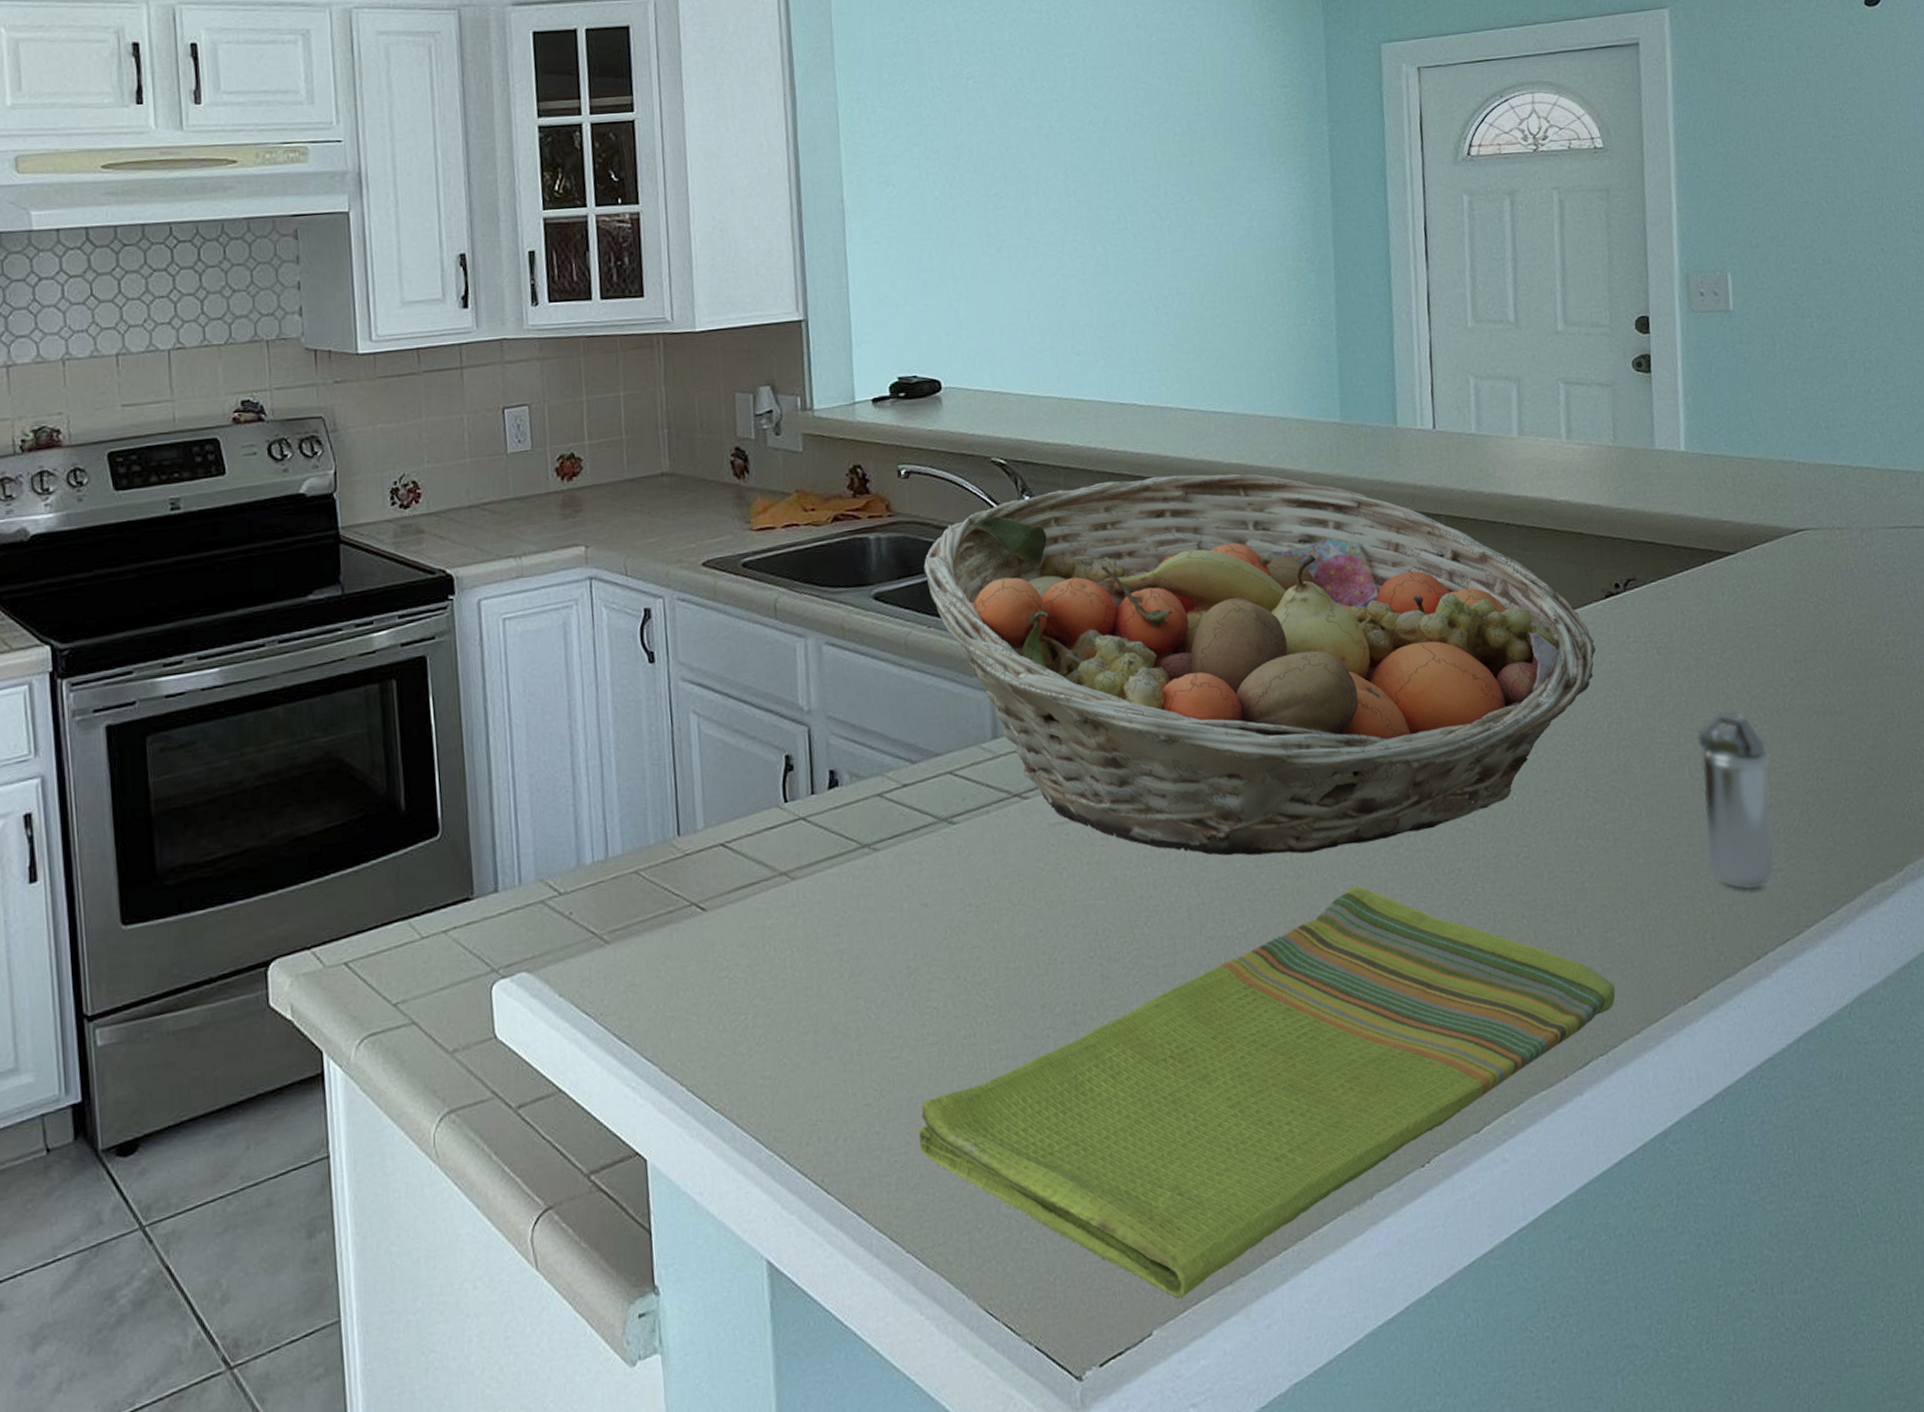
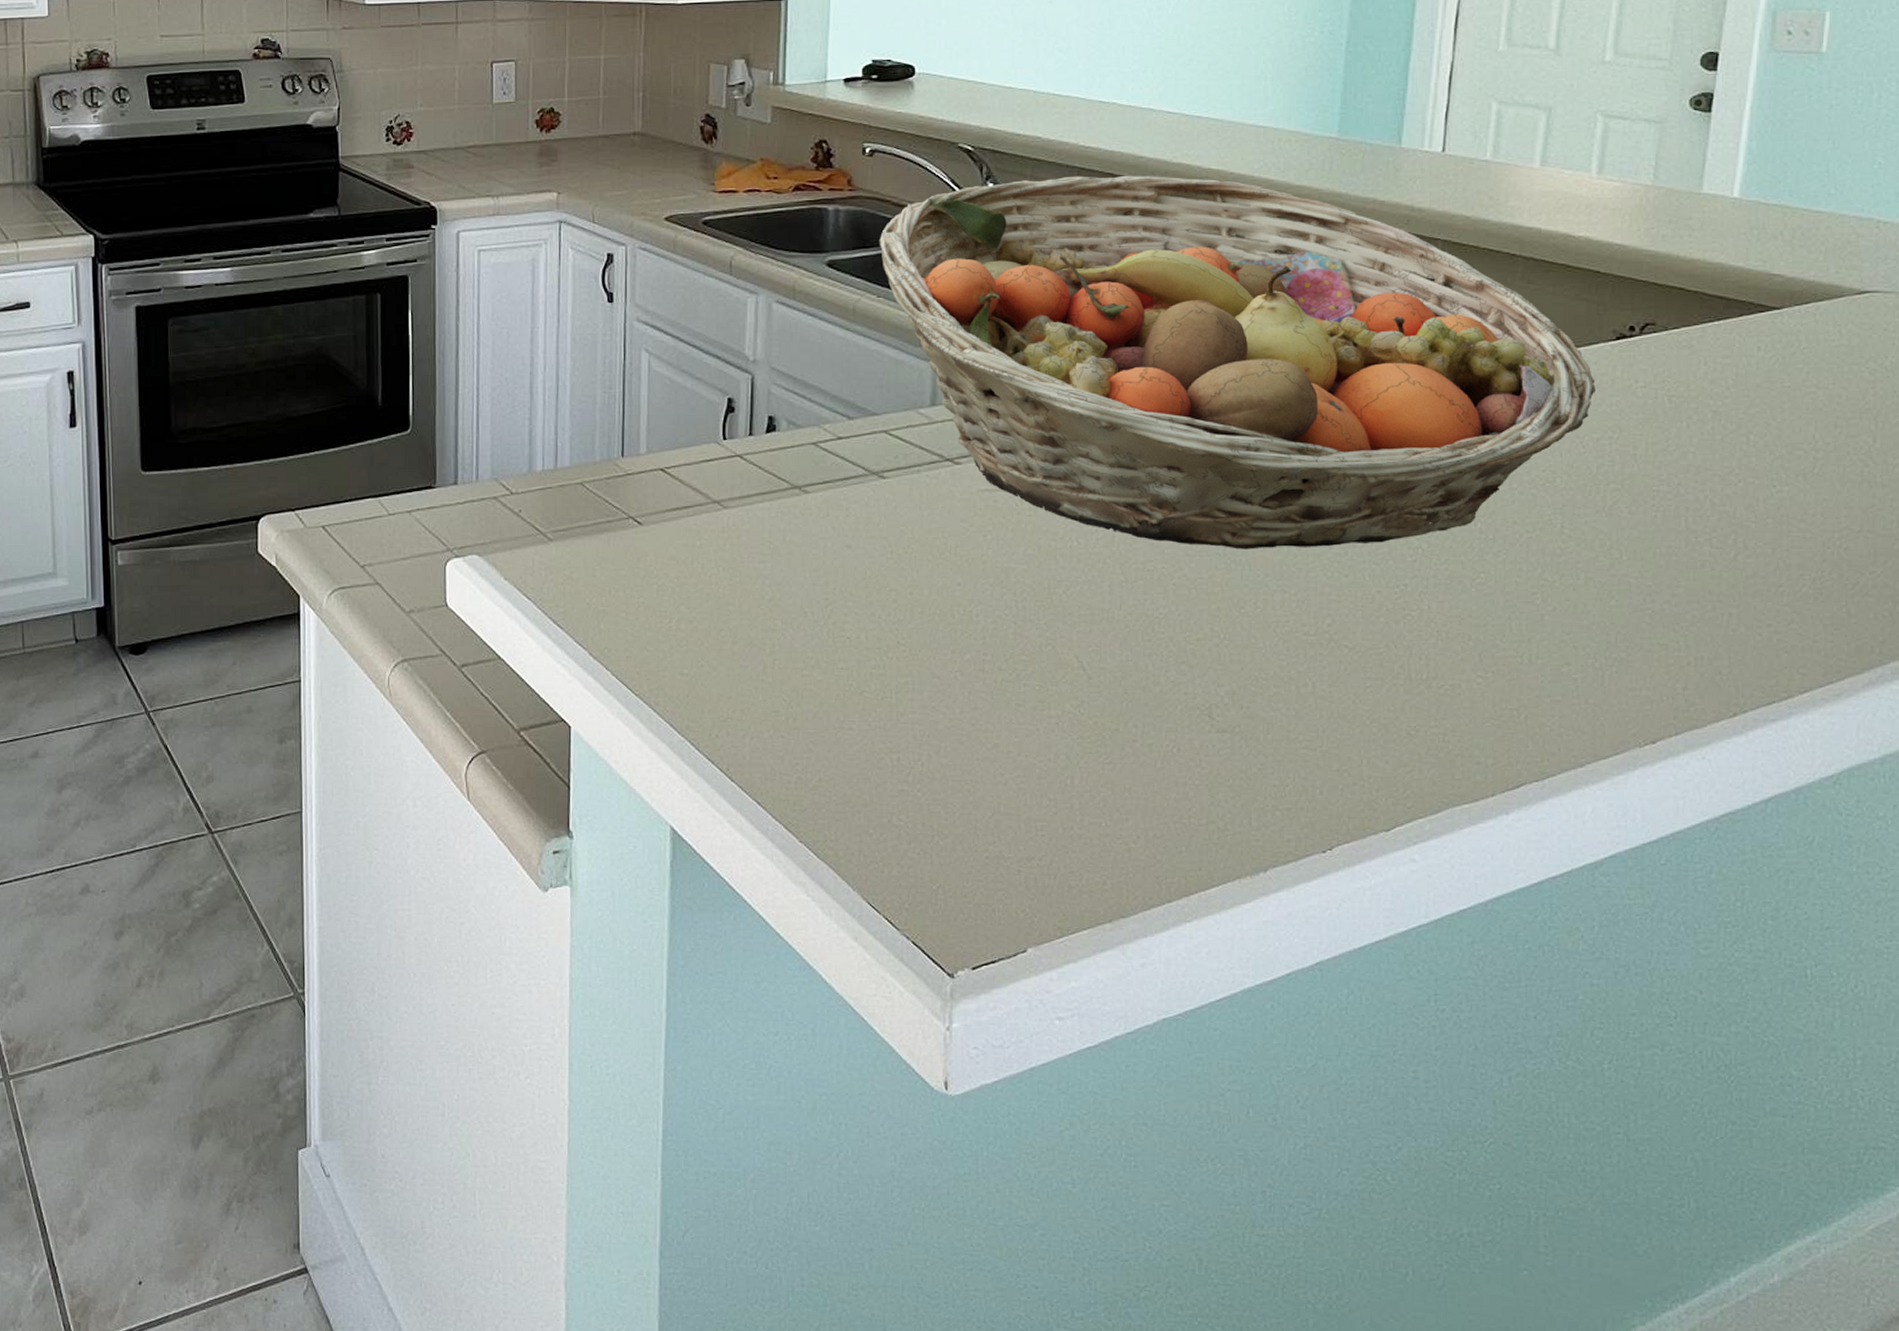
dish towel: present [918,885,1616,1298] -> none [821,586,1562,925]
shaker: present [1697,710,1775,891] -> none [1690,468,1786,649]

